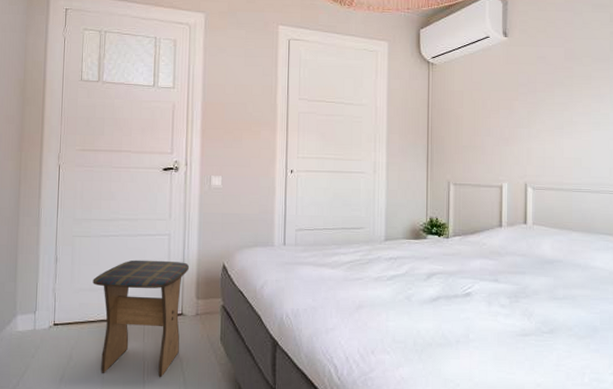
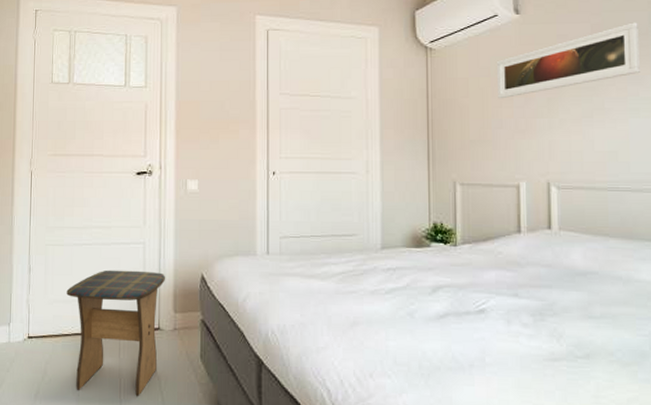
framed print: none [486,49,602,111] -> present [496,22,640,99]

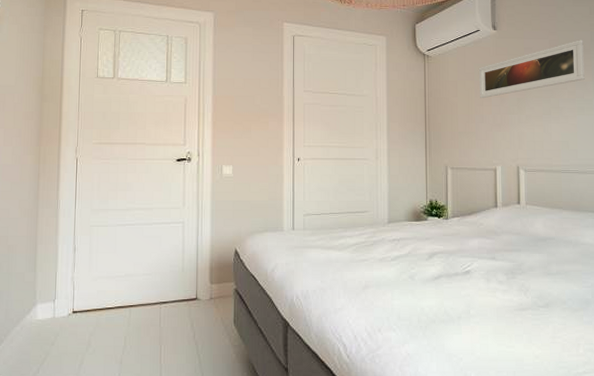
stool: present [66,270,166,396] -> none [110,247,203,360]

